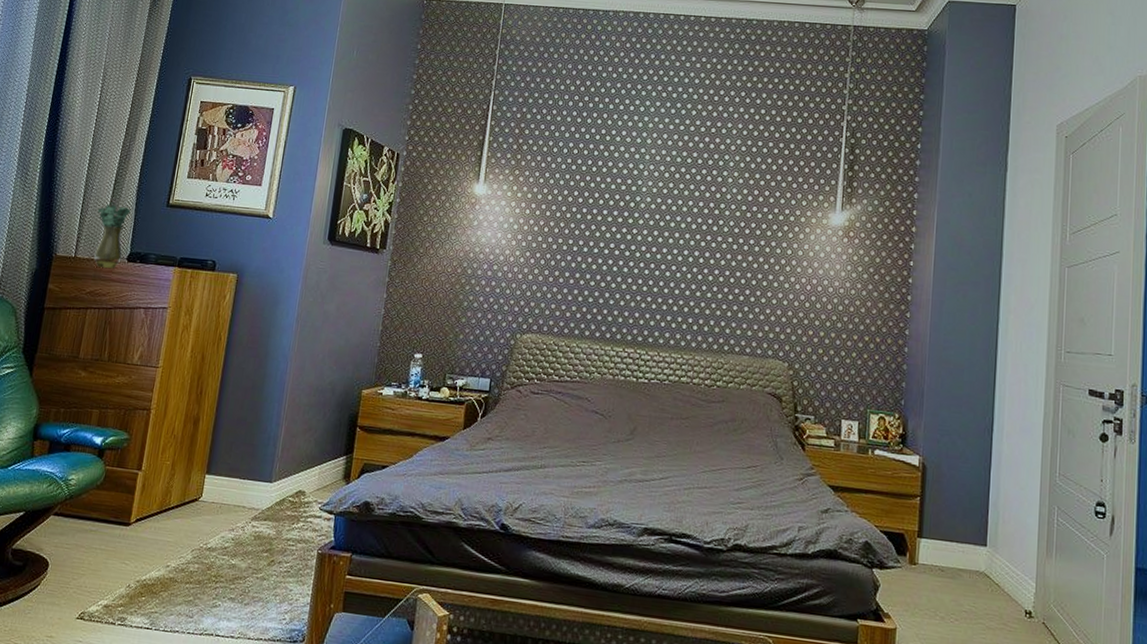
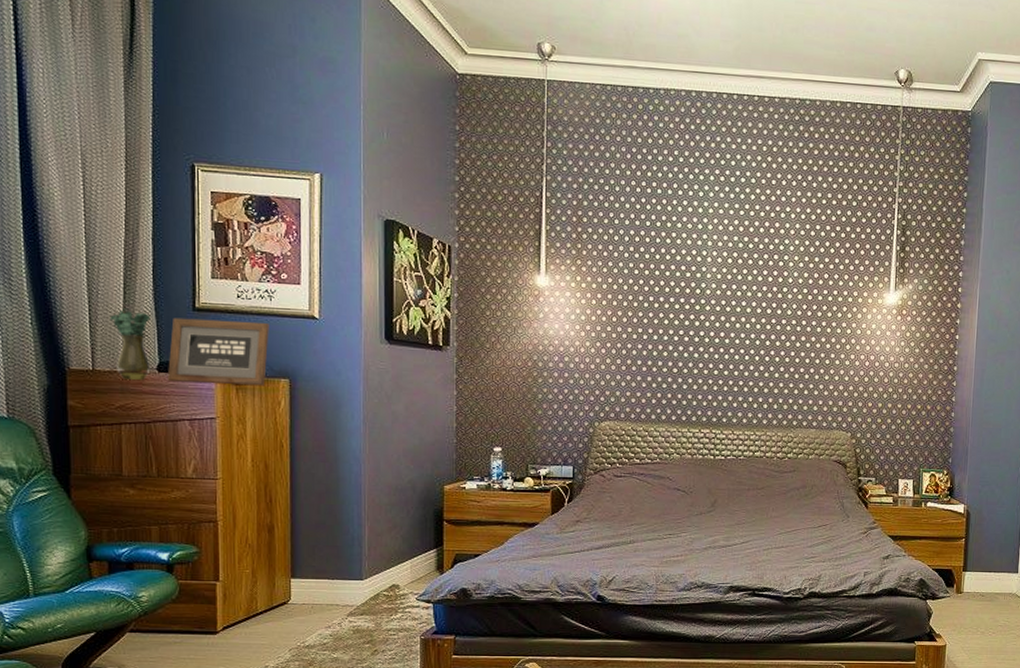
picture frame: none [133,212,229,280] -> present [167,317,269,386]

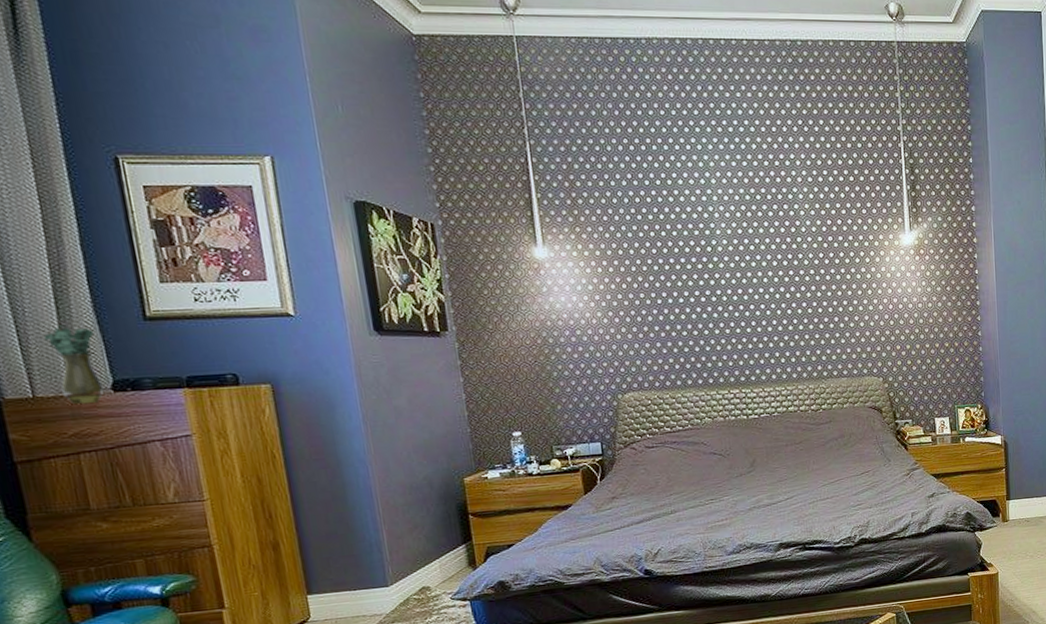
picture frame: present [167,317,269,386] -> none [121,325,243,402]

